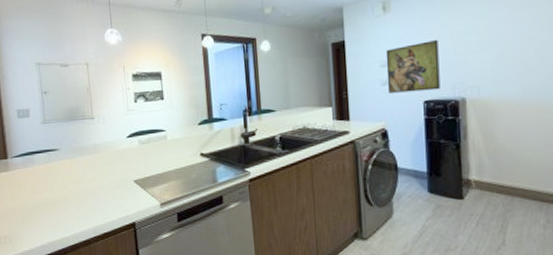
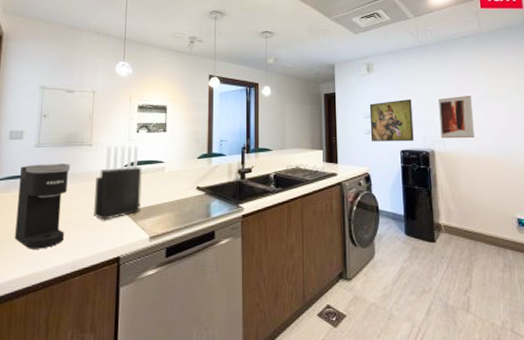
coffee maker: none [33,138,82,218] -> present [15,164,70,249]
knife block: none [102,115,149,190] -> present [94,145,142,220]
wall art: none [473,28,518,84] -> present [438,96,474,139]

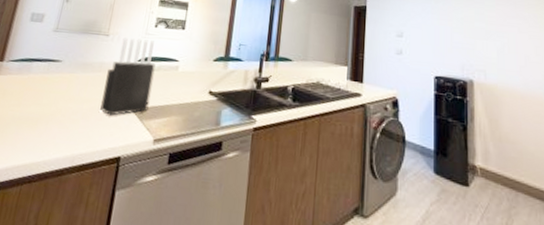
coffee maker: present [15,164,70,249] -> none [19,49,85,139]
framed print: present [369,100,414,142] -> none [402,20,450,68]
wall art: present [438,96,474,139] -> none [481,23,521,71]

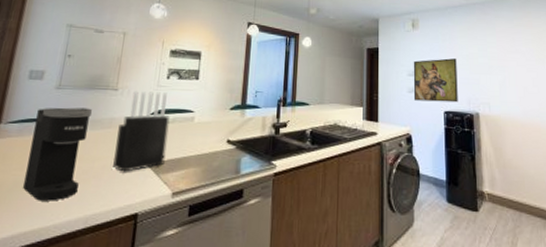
coffee maker: none [19,49,85,139] -> present [23,107,92,201]
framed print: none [402,20,450,68] -> present [413,58,458,103]

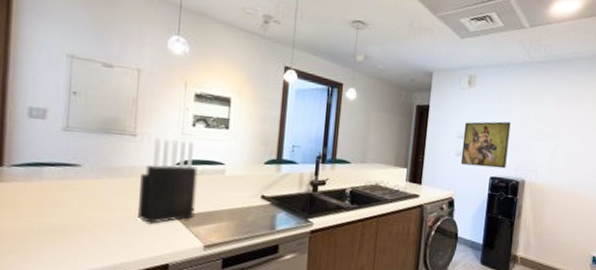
coffee maker: present [23,107,92,201] -> none [40,151,108,250]

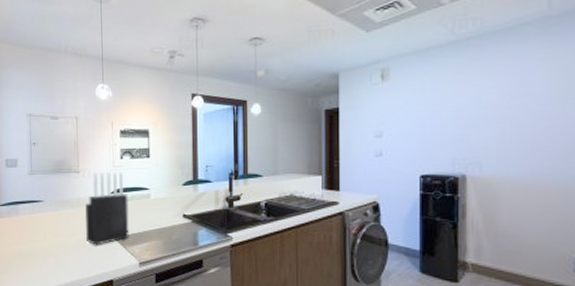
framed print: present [460,121,511,169] -> none [382,112,439,165]

